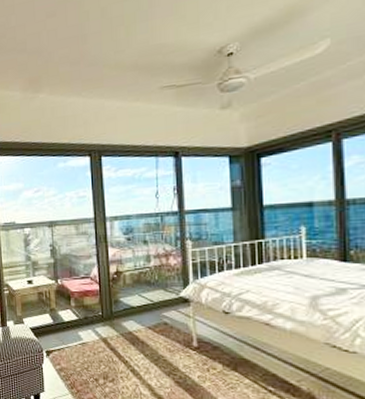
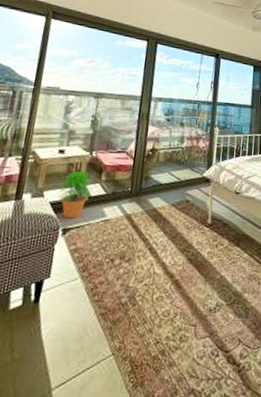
potted plant: none [35,299,65,342] -> present [57,171,94,219]

